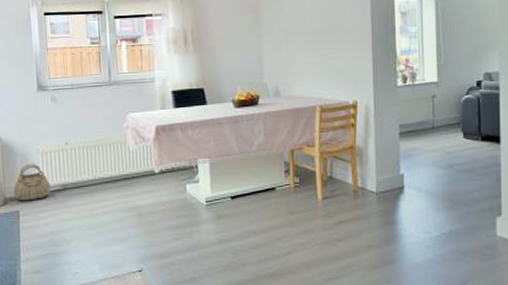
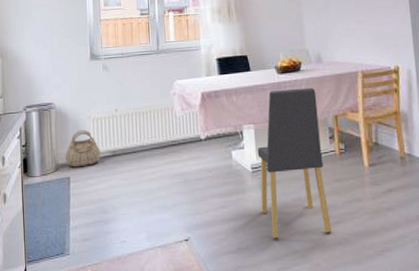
dining chair: none [212,122,284,269] -> present [257,87,333,239]

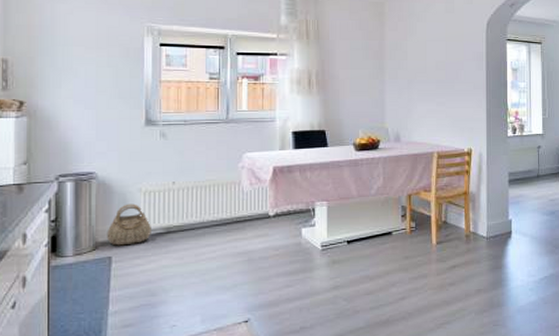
dining chair: present [257,87,333,239] -> none [328,166,397,317]

